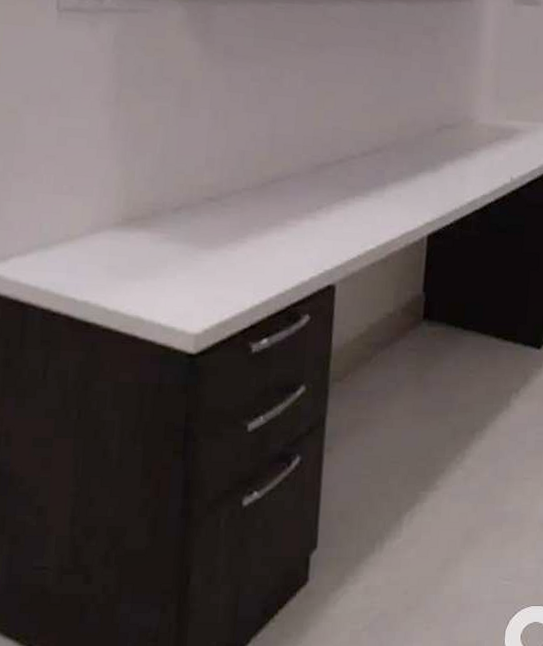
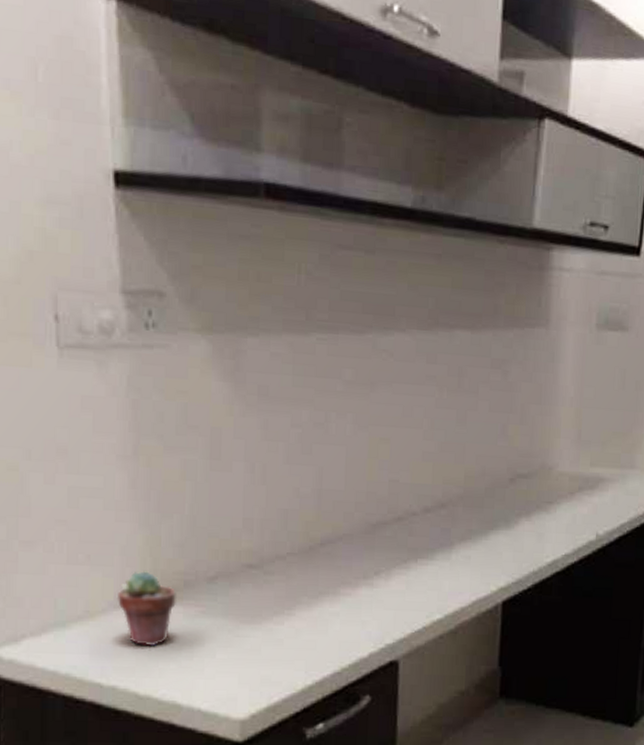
potted succulent: none [93,201,145,267] -> present [116,571,176,646]

